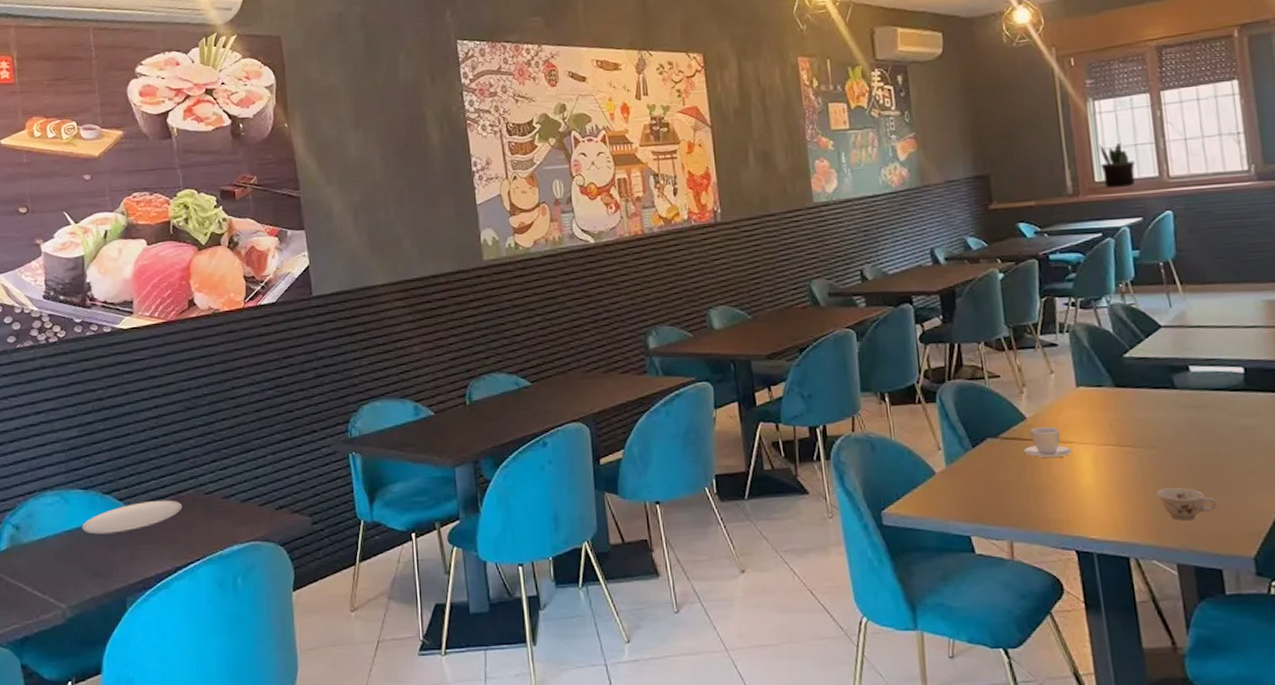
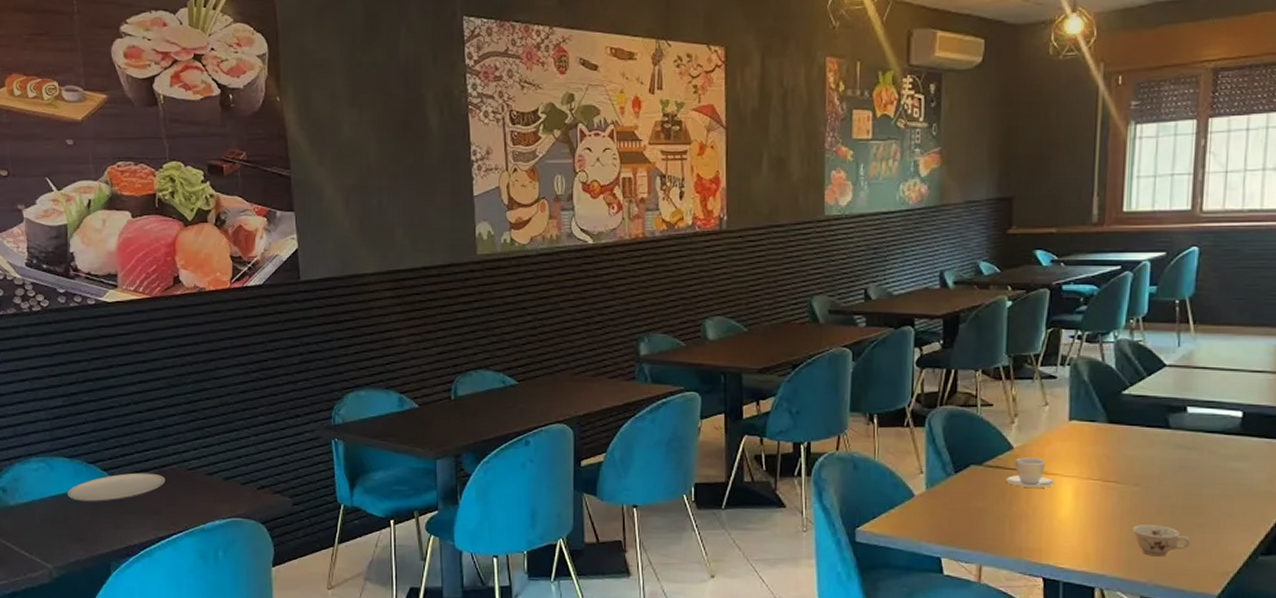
planter: present [1099,142,1136,189] -> none [1131,171,1168,220]

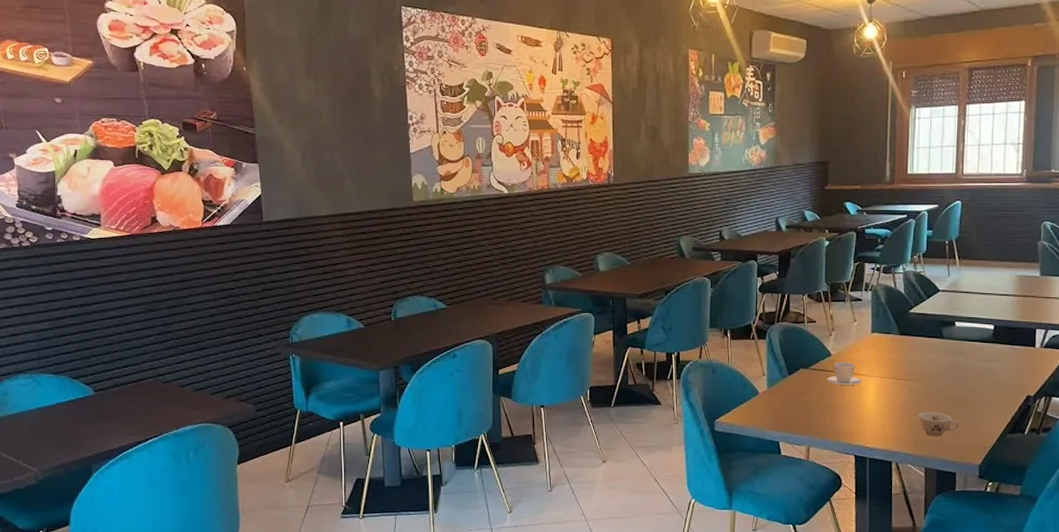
plate: present [67,472,166,502] -> none [52,386,143,412]

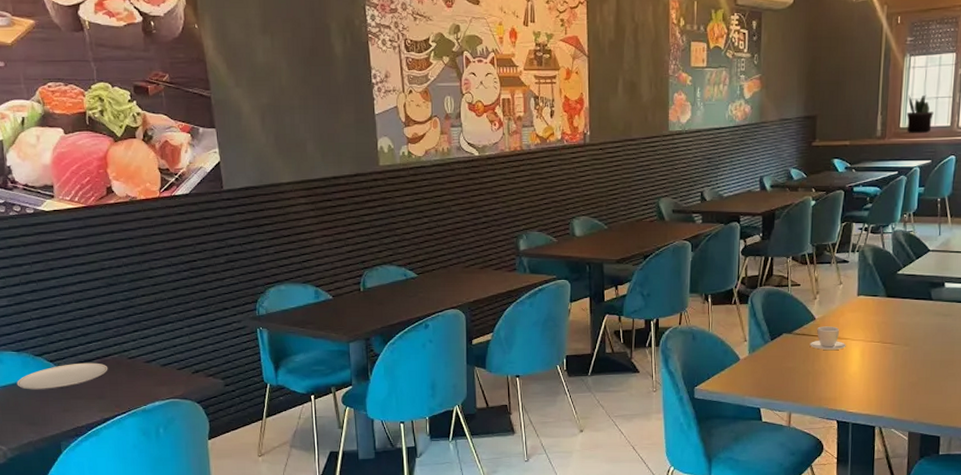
plate: none [52,386,143,412] -> present [17,362,108,390]
planter: none [913,143,939,180] -> present [906,94,934,134]
teacup: present [918,412,959,437] -> none [903,376,945,400]

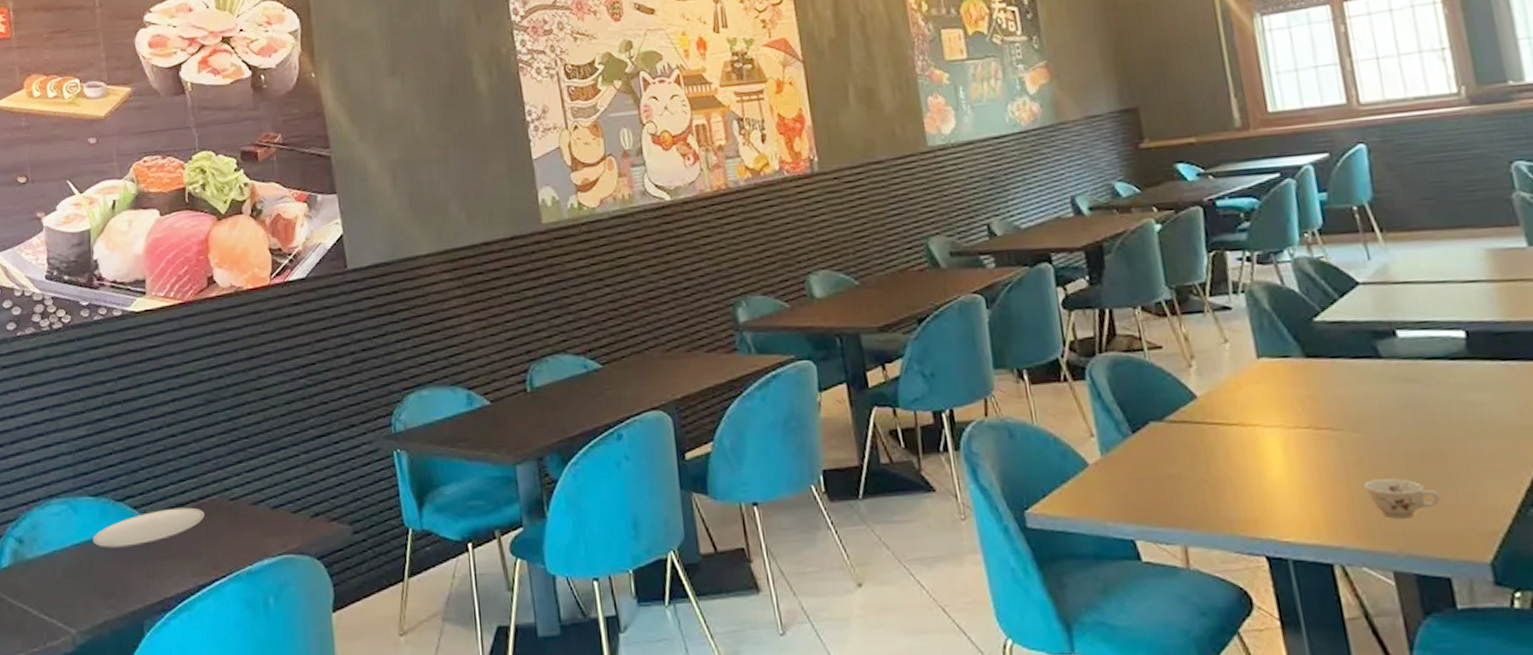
teacup: present [810,326,846,350] -> none [1195,406,1256,444]
teacup: none [903,376,945,400] -> present [1364,478,1440,519]
planter: present [906,94,934,134] -> none [1271,64,1318,120]

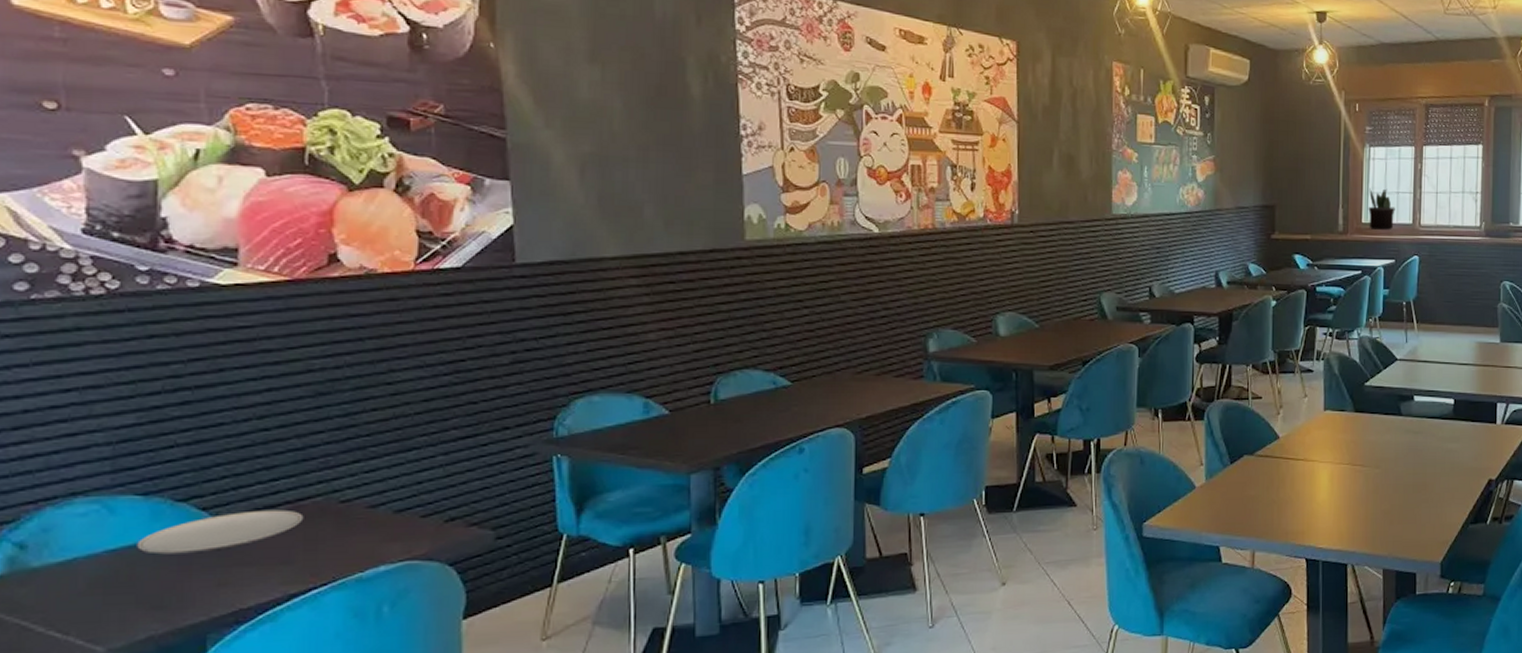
planter: none [1271,64,1318,120] -> present [1368,188,1395,231]
teacup: present [1364,478,1440,519] -> none [1375,503,1419,531]

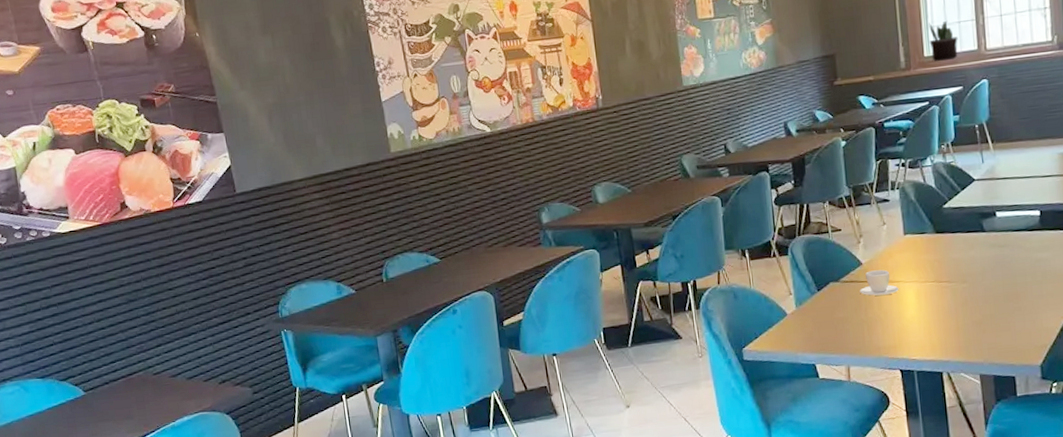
plate: present [137,509,304,555] -> none [43,382,134,417]
teacup: none [1274,446,1313,474] -> present [859,269,899,296]

